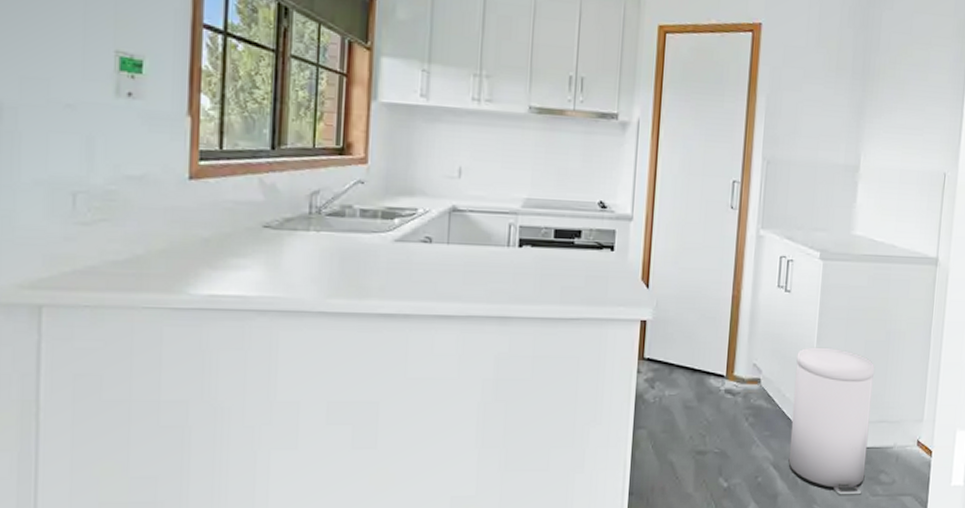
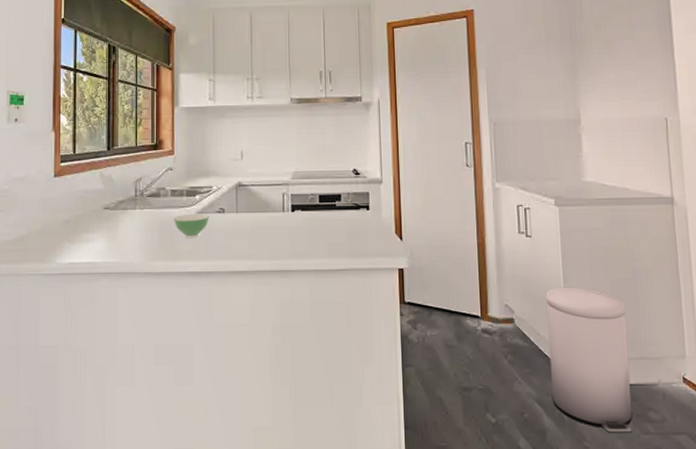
bowl: none [361,241,412,272] -> present [173,213,210,238]

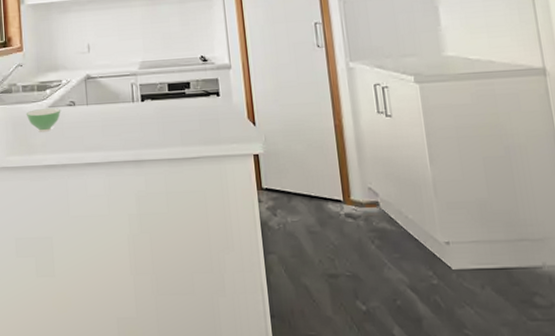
pedal bin: present [546,287,633,434] -> none [411,166,518,321]

